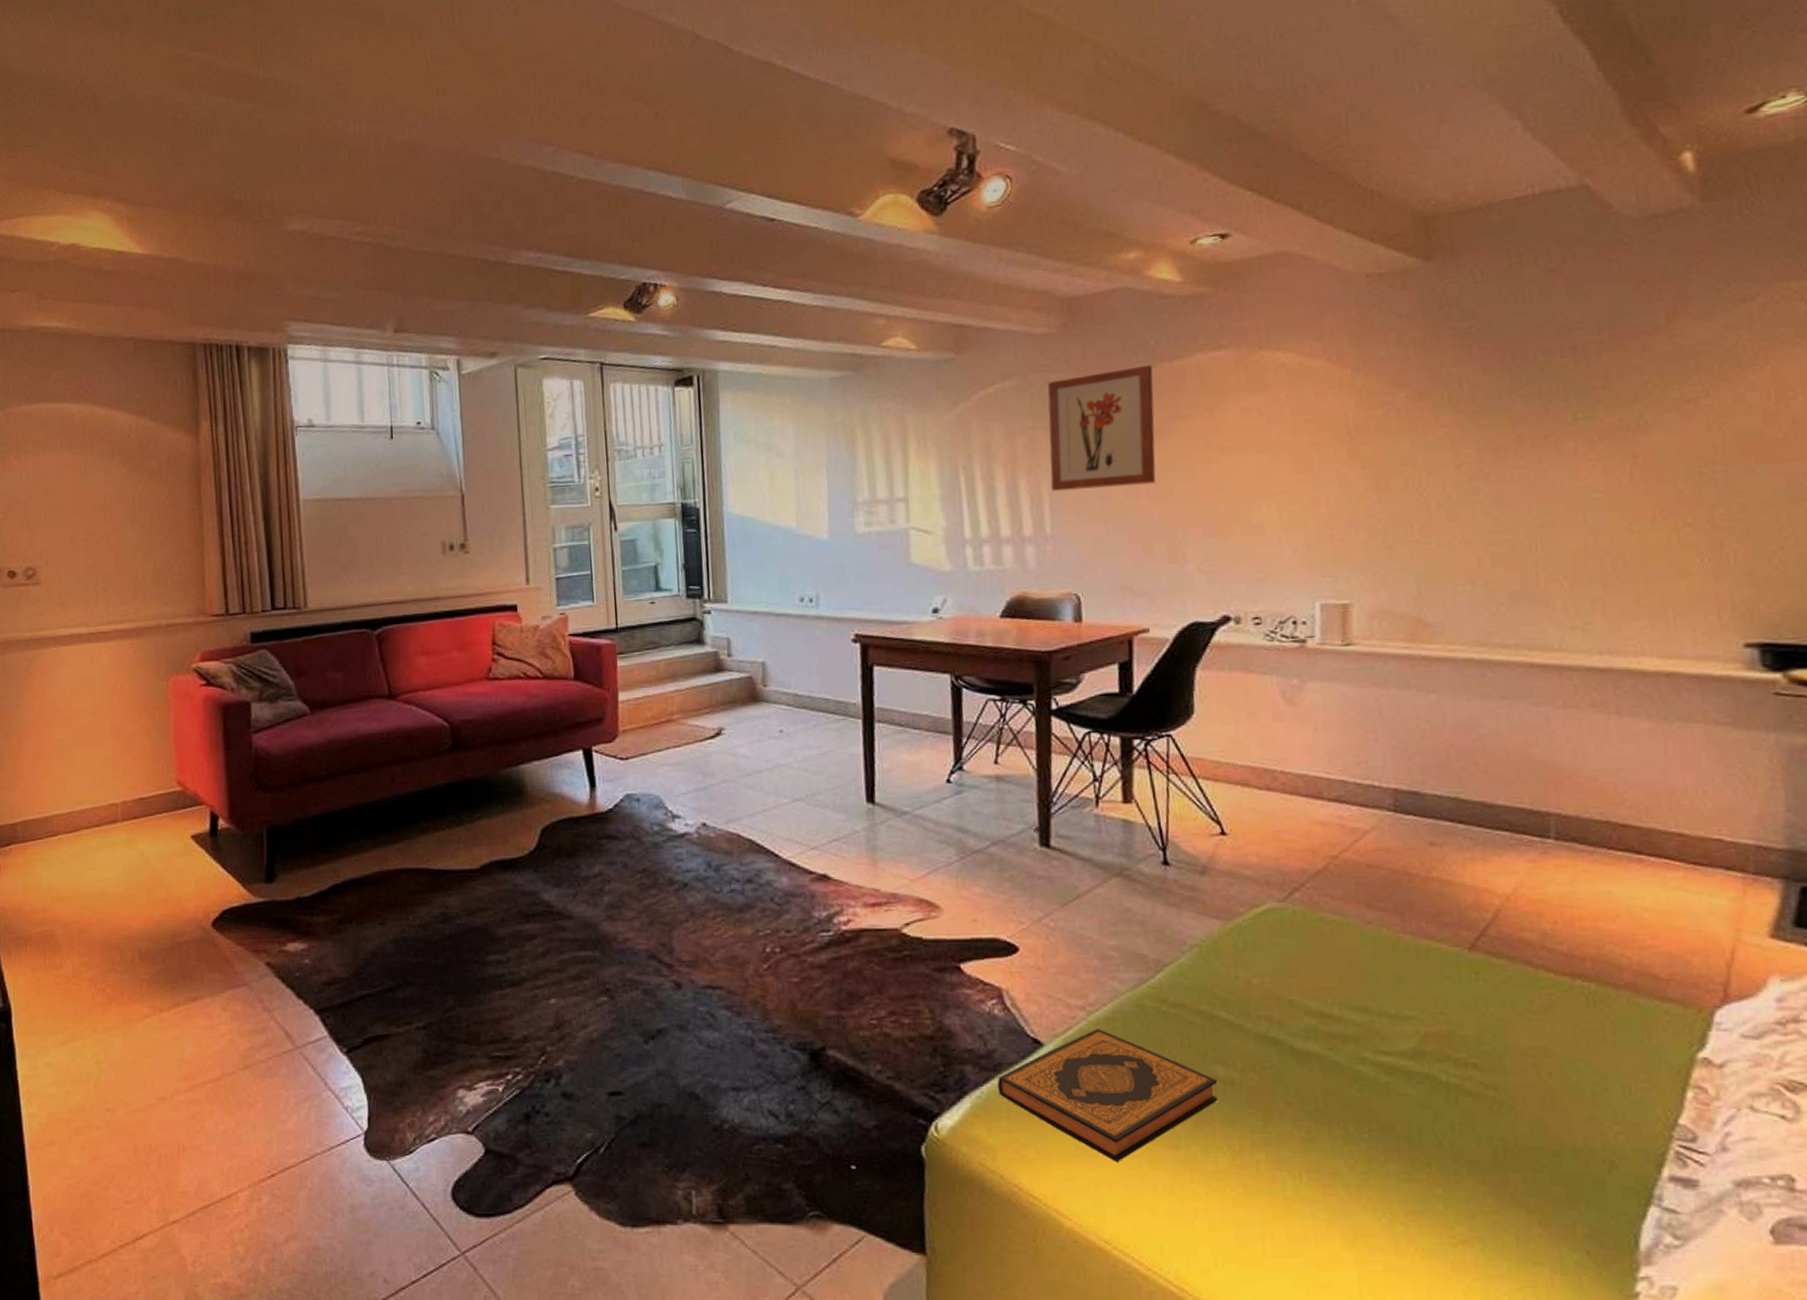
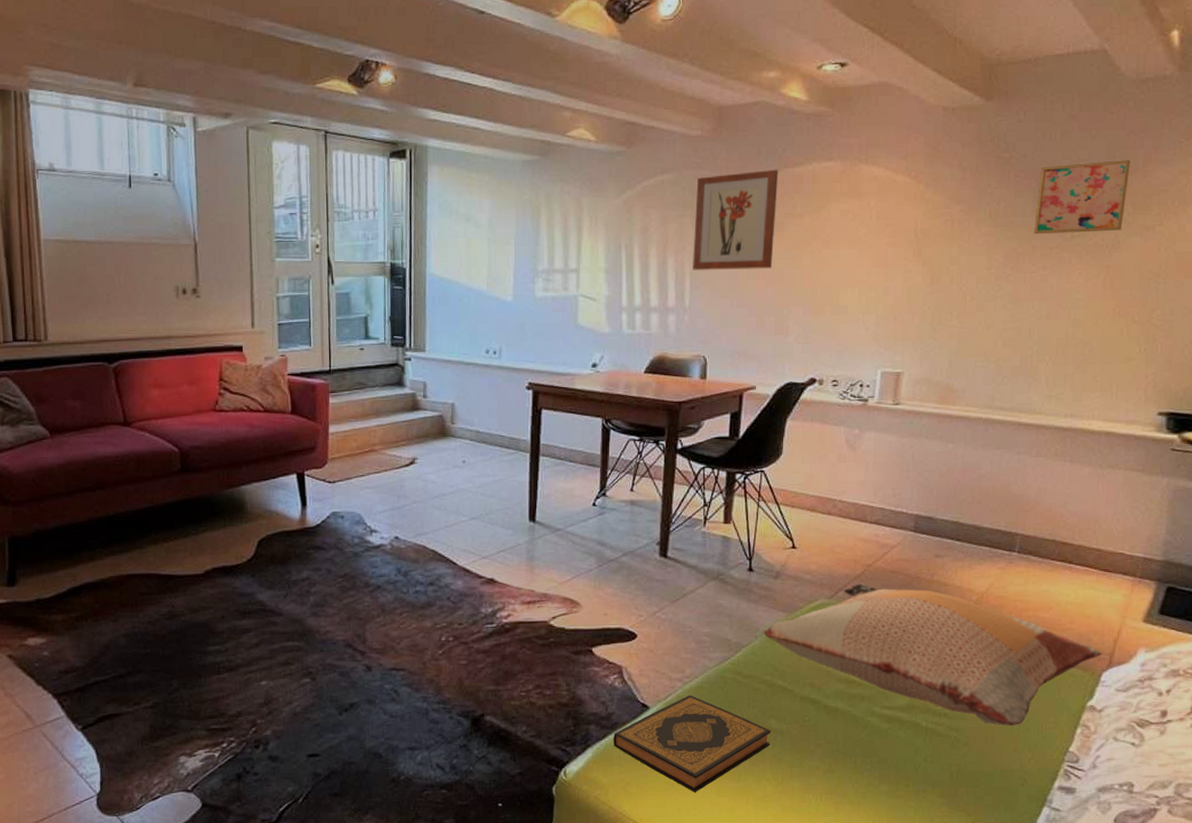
decorative pillow: none [1191,881,1711,1085] -> present [763,583,1102,727]
wall art: none [1515,317,1648,420] -> present [1034,160,1130,235]

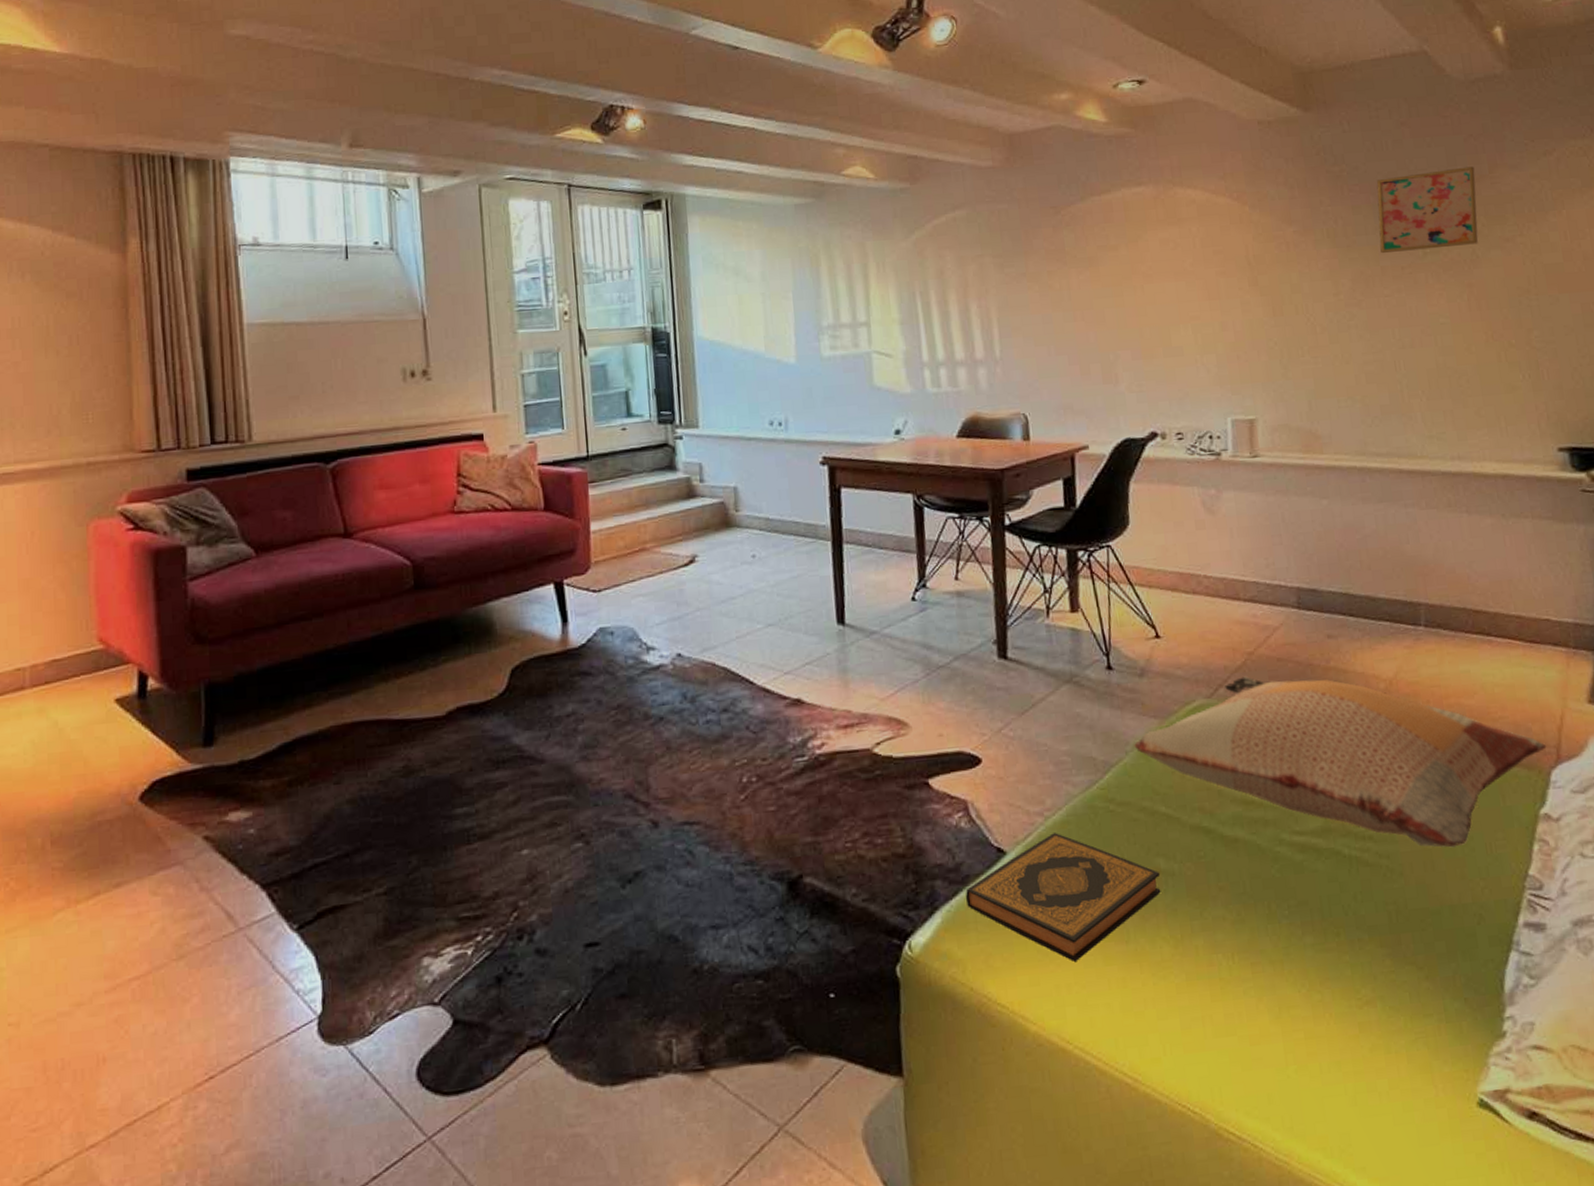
wall art: present [693,170,779,270] -> none [993,199,1090,316]

